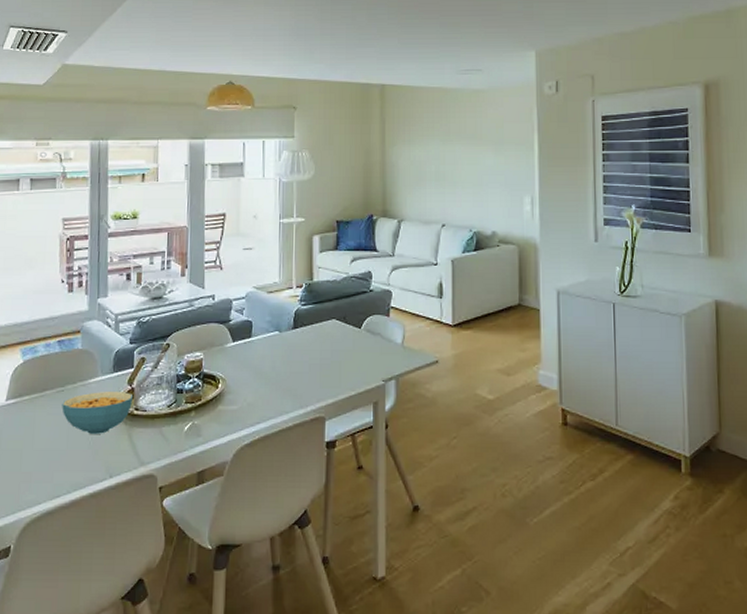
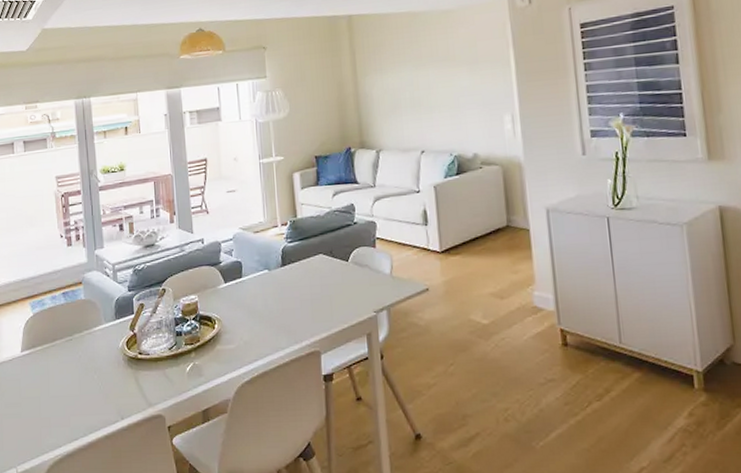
cereal bowl: present [62,390,134,434] -> none [71,337,136,379]

